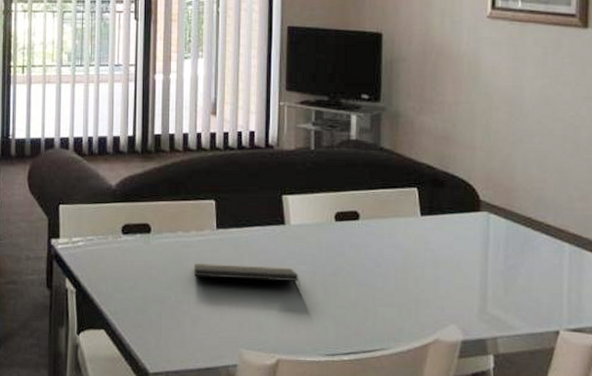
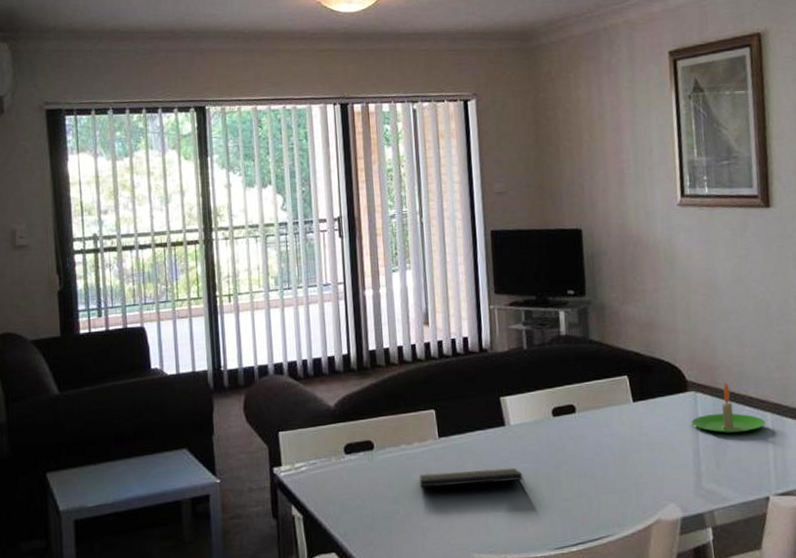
candle: none [481,206,562,261] -> present [691,382,766,434]

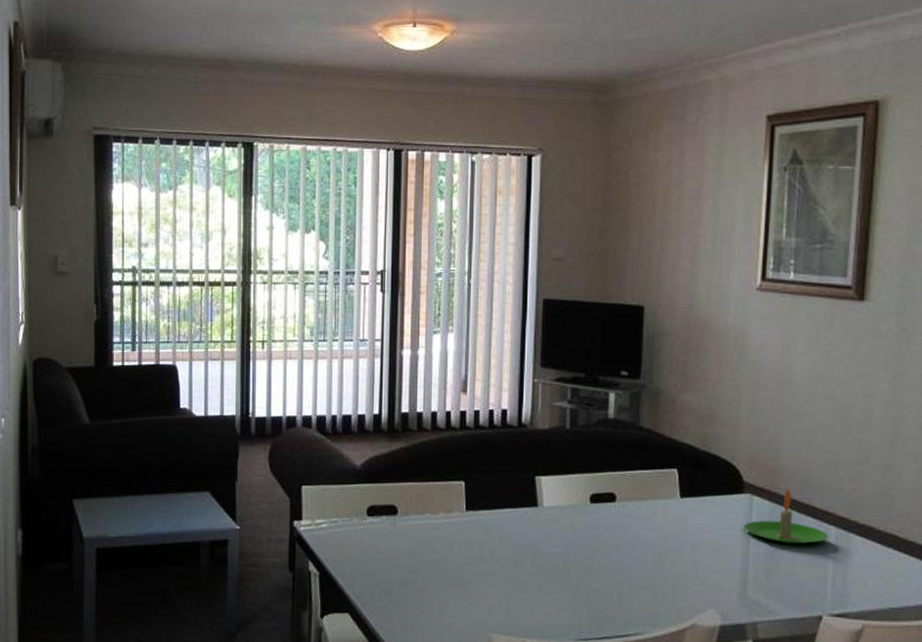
notepad: present [420,467,527,494] -> none [442,545,554,580]

